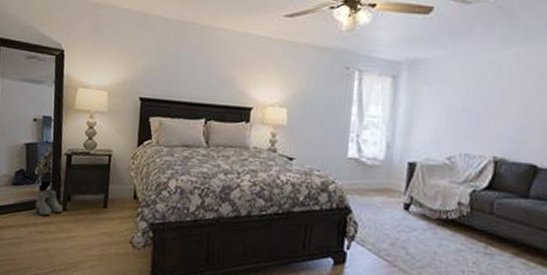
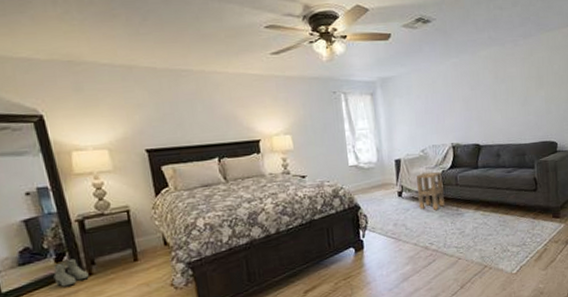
side table: none [430,186,472,240] -> present [417,171,445,210]

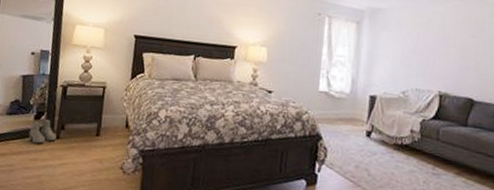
side table: present [417,171,445,210] -> none [388,116,422,163]

